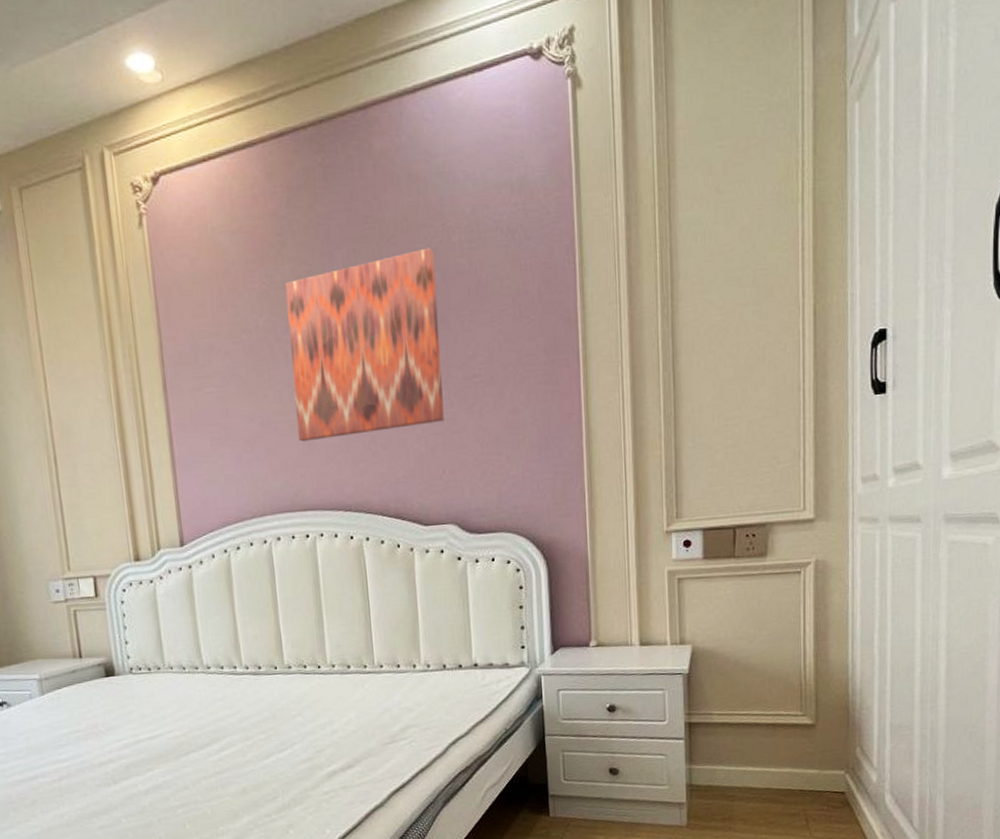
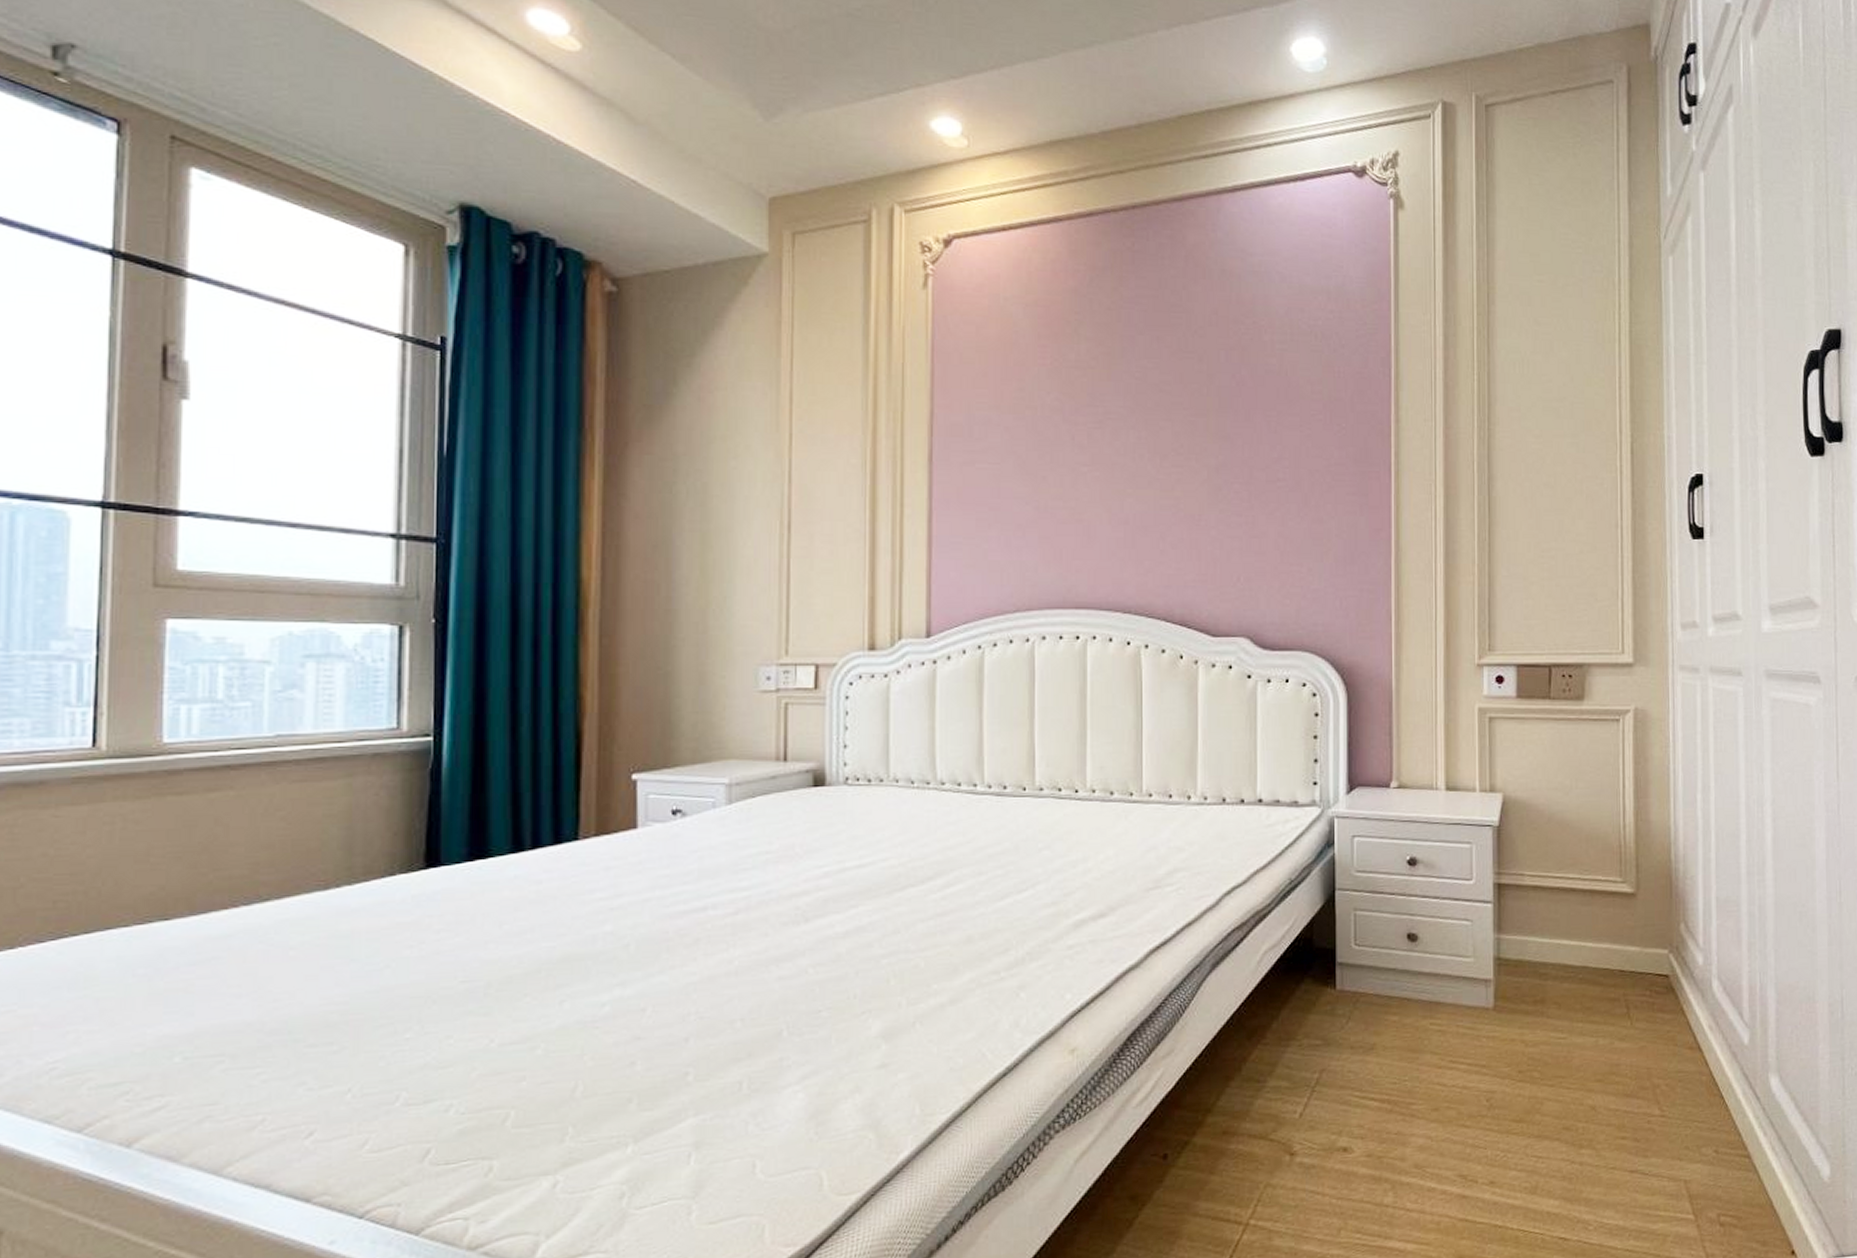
wall art: present [285,247,444,442] -> none [1078,344,1244,532]

